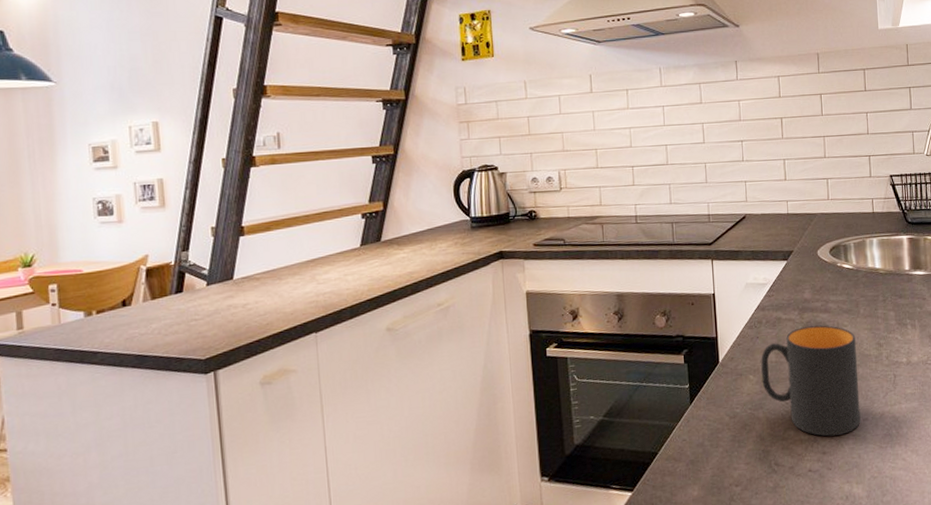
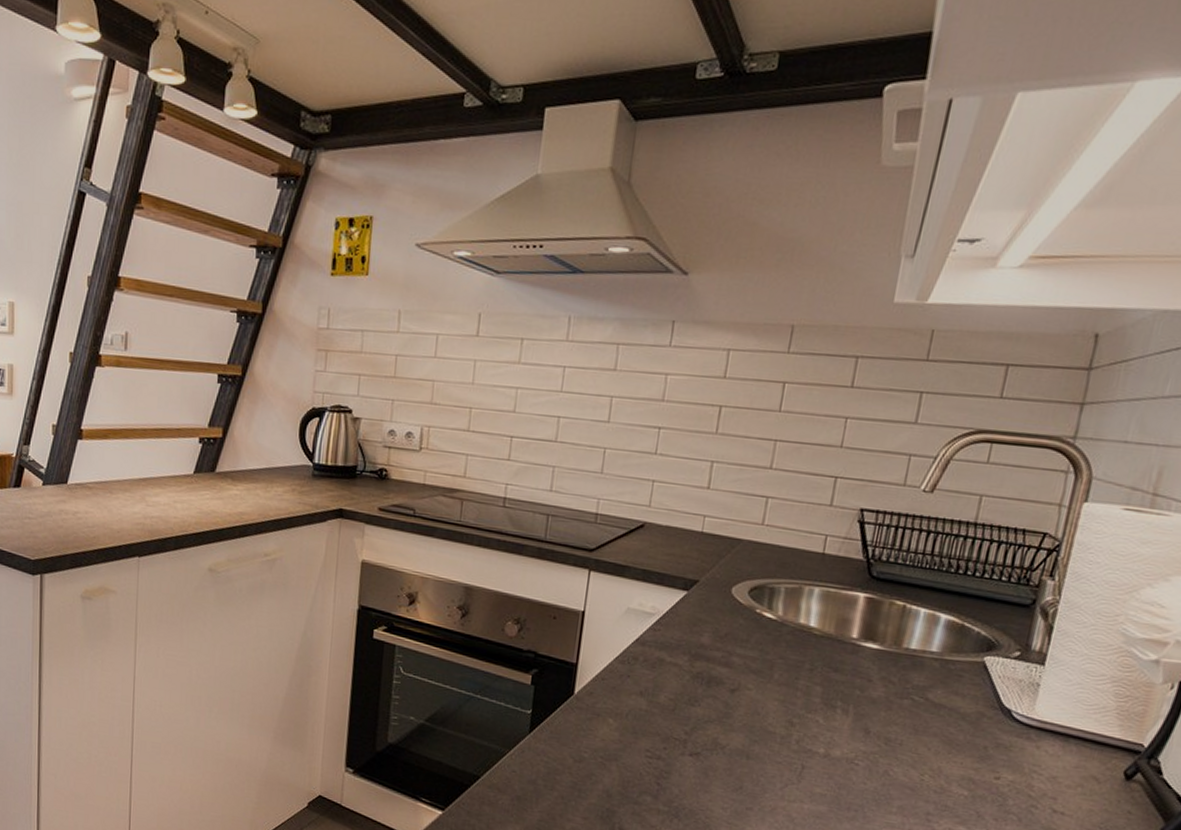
mug: present [761,325,861,437] -> none [623,677,760,819]

